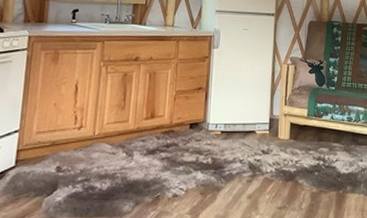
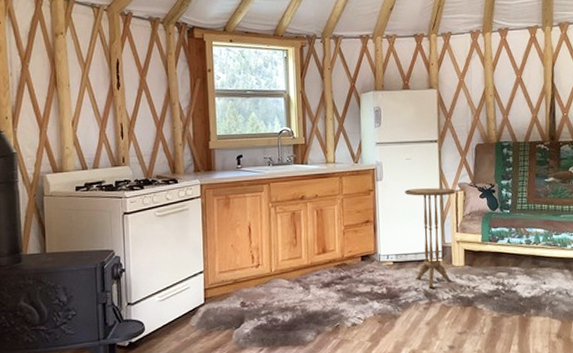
side table: none [239,59,287,161] -> present [405,188,456,289]

